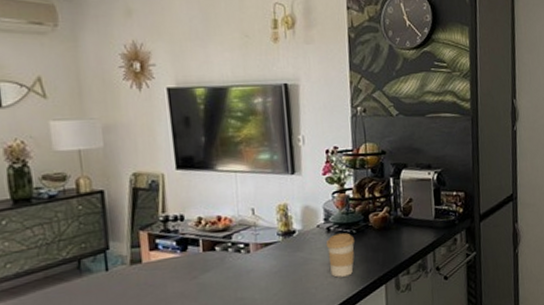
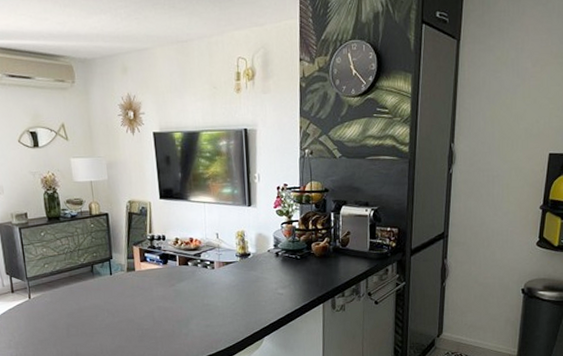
coffee cup: present [325,233,355,278] -> none [274,258,298,294]

